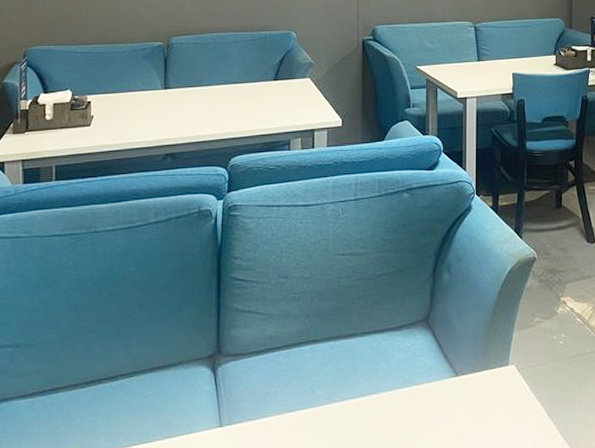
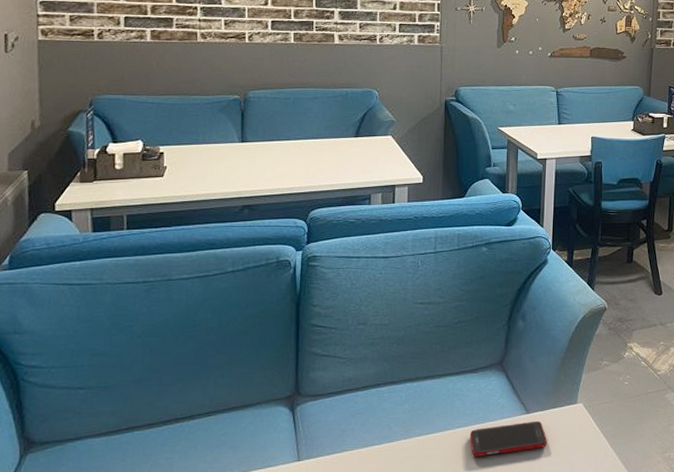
cell phone: none [396,384,478,425] -> present [469,421,547,457]

